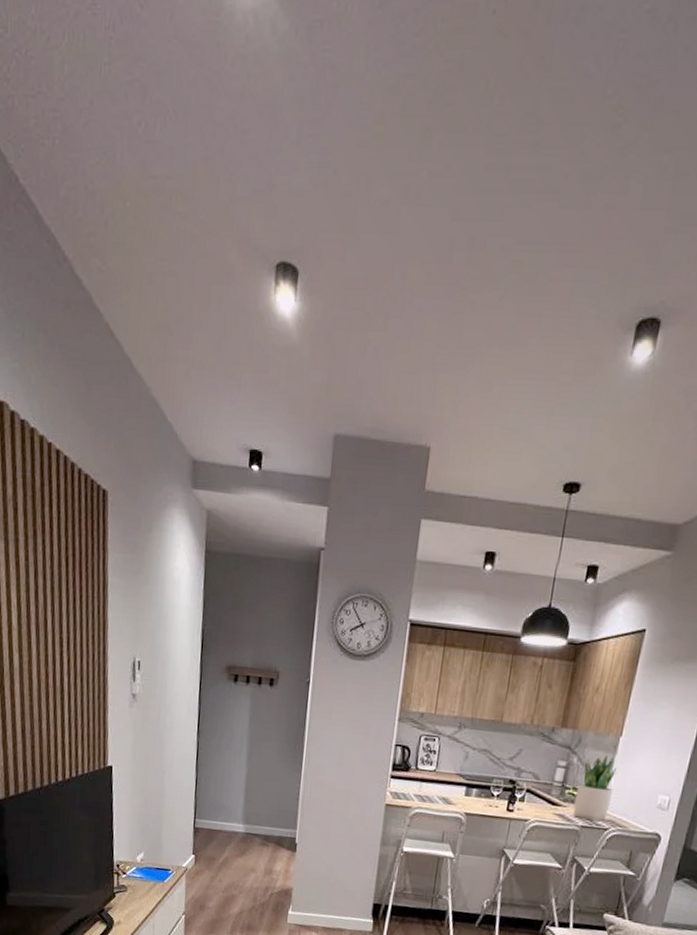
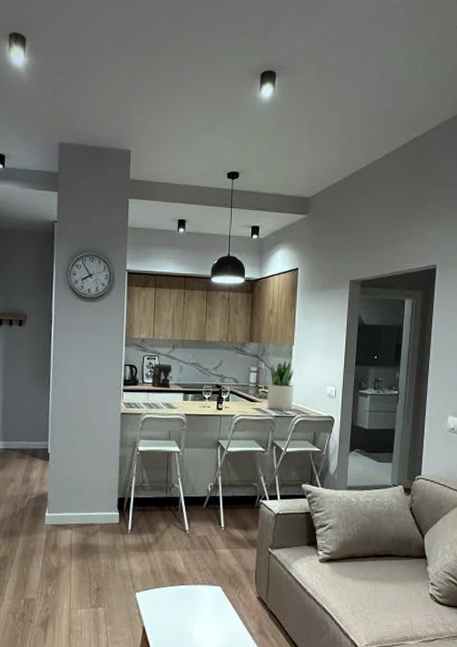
coffee maker: none [426,746,456,780] -> present [151,363,172,389]

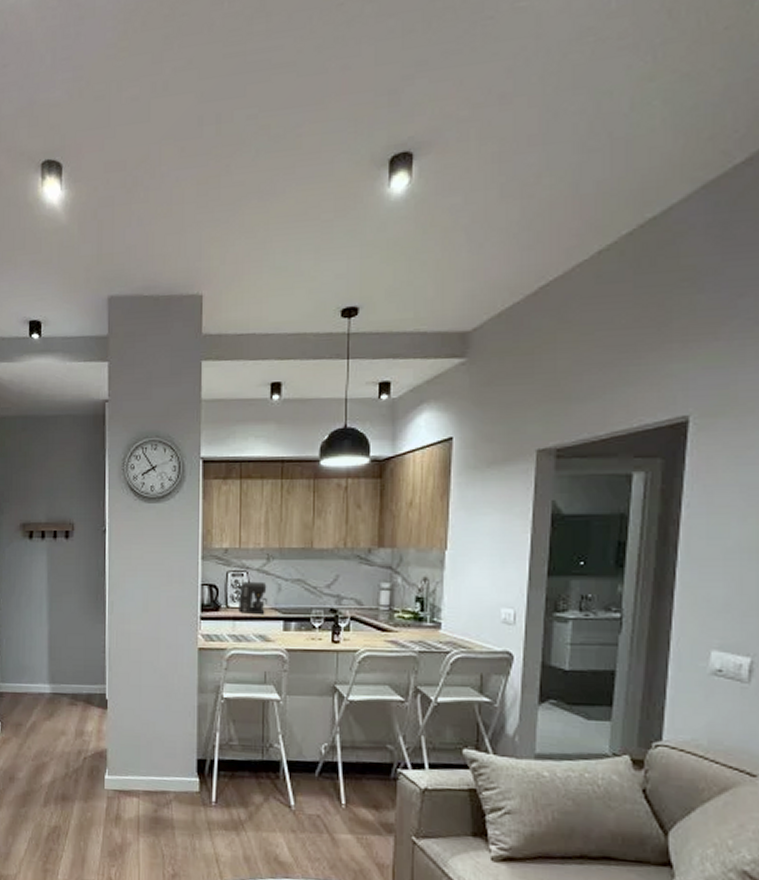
planter: present [267,360,295,411] -> none [406,572,449,645]

